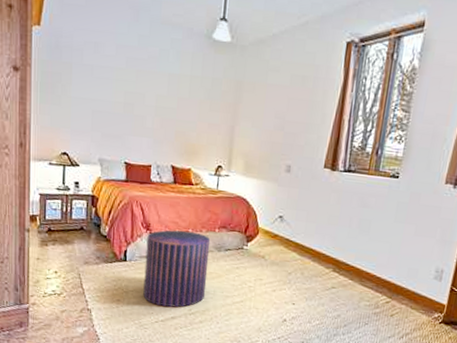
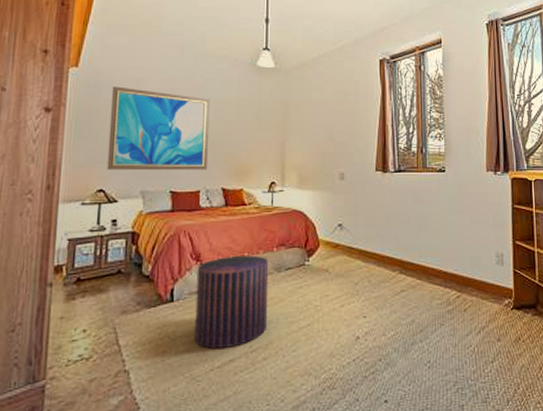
wall art: none [69,49,164,146] -> present [107,86,211,171]

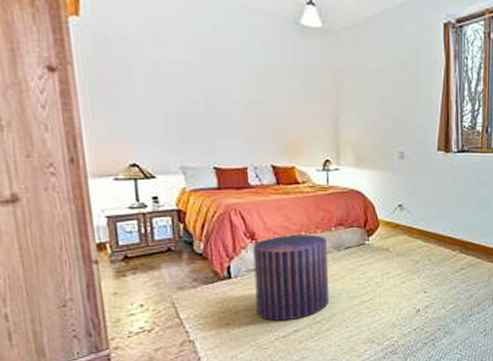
wall art: present [107,86,211,171] -> none [127,43,254,146]

